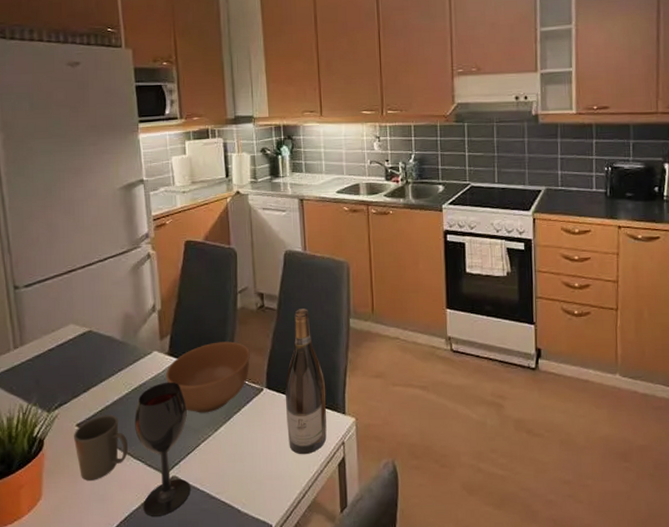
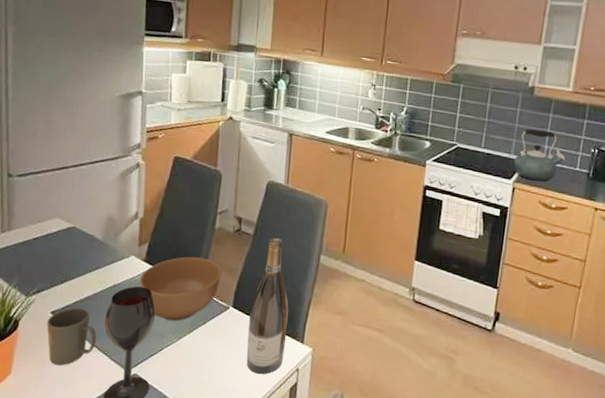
kettle: none [530,156,581,208] -> present [513,129,566,182]

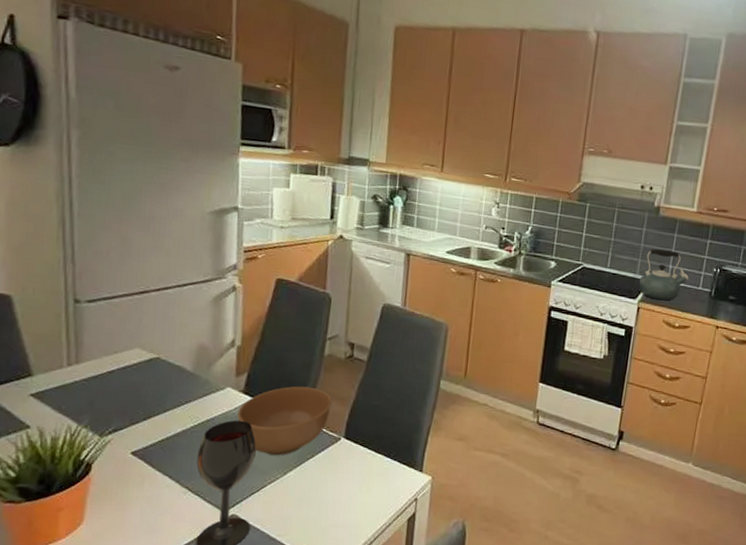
mug: present [47,307,96,365] -> none [126,445,187,511]
wine bottle: present [246,238,289,374] -> none [360,364,406,506]

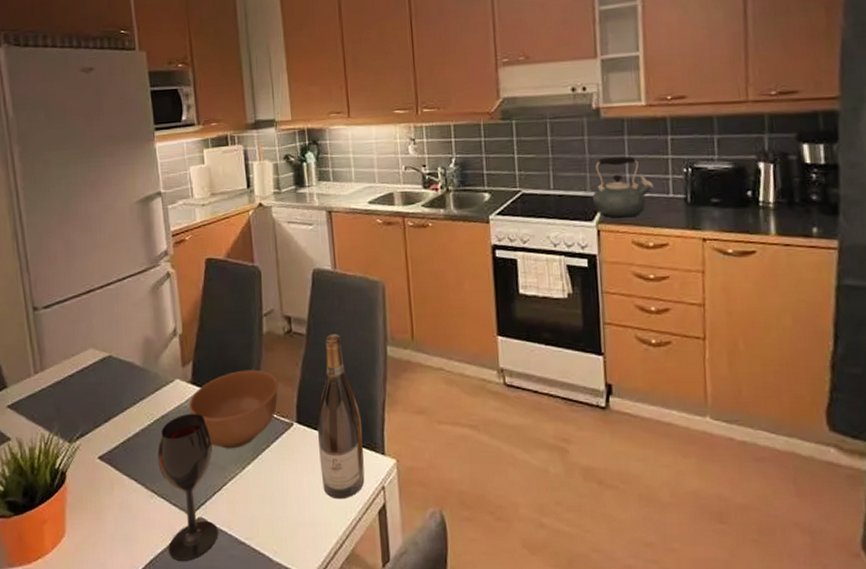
wine bottle: none [360,364,406,506] -> present [317,334,365,498]

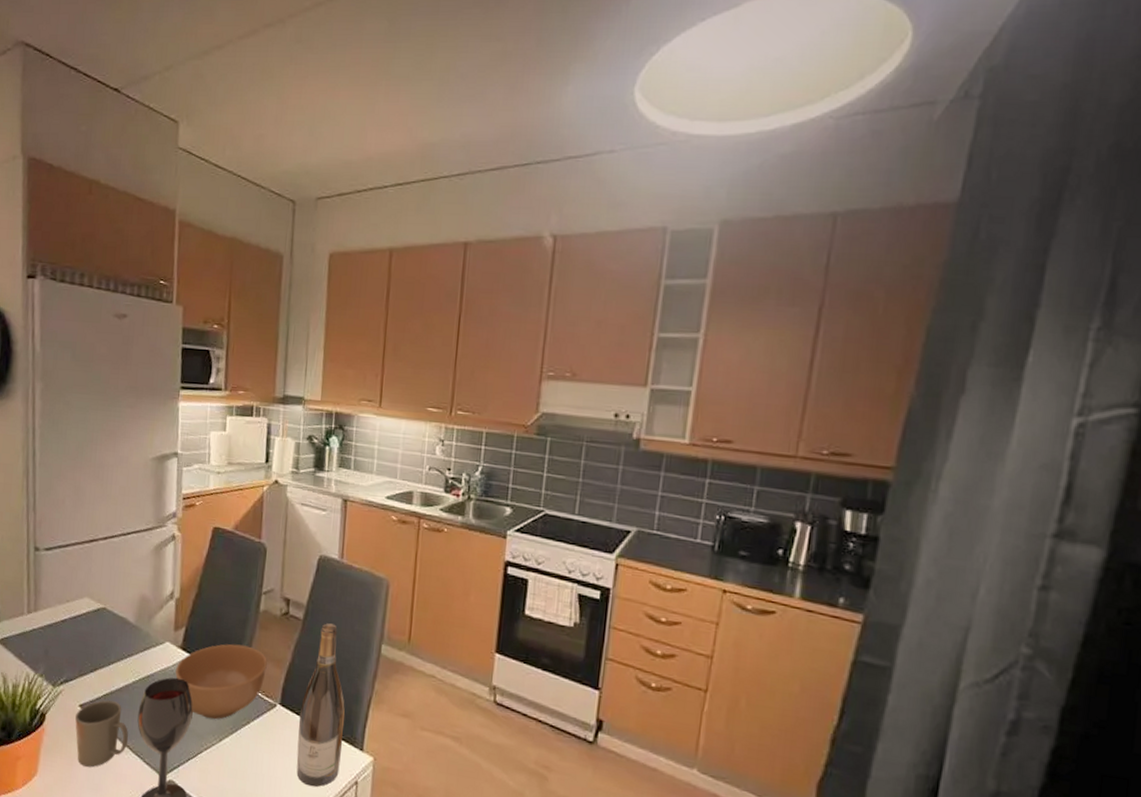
mug: none [96,448,151,518] -> present [75,700,128,767]
kettle: present [592,156,655,218] -> none [615,490,683,557]

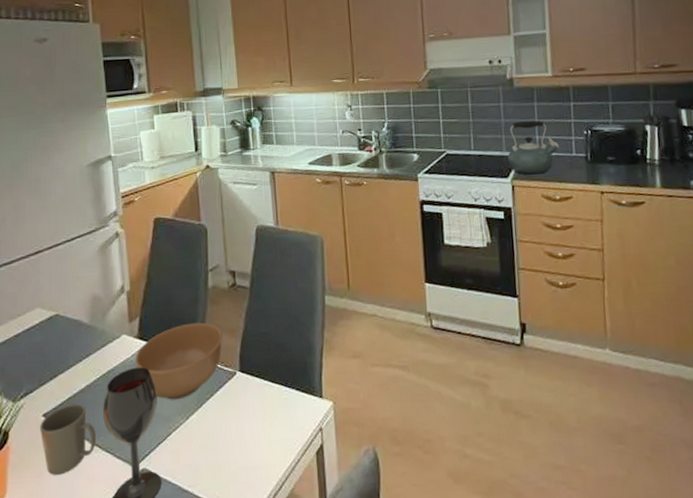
wine bottle: present [296,623,345,787] -> none [259,286,304,442]
kettle: none [615,490,683,557] -> present [507,120,560,175]

